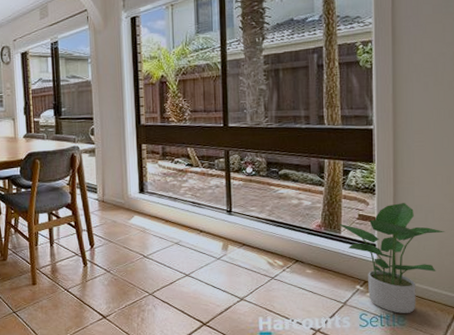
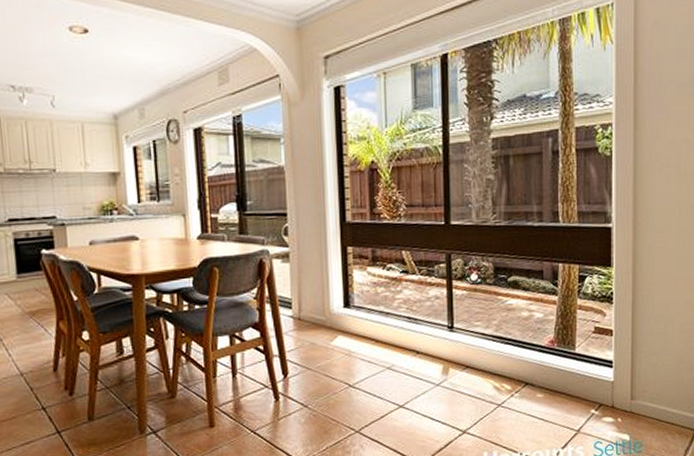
potted plant: present [337,203,444,313] -> none [571,312,684,439]

